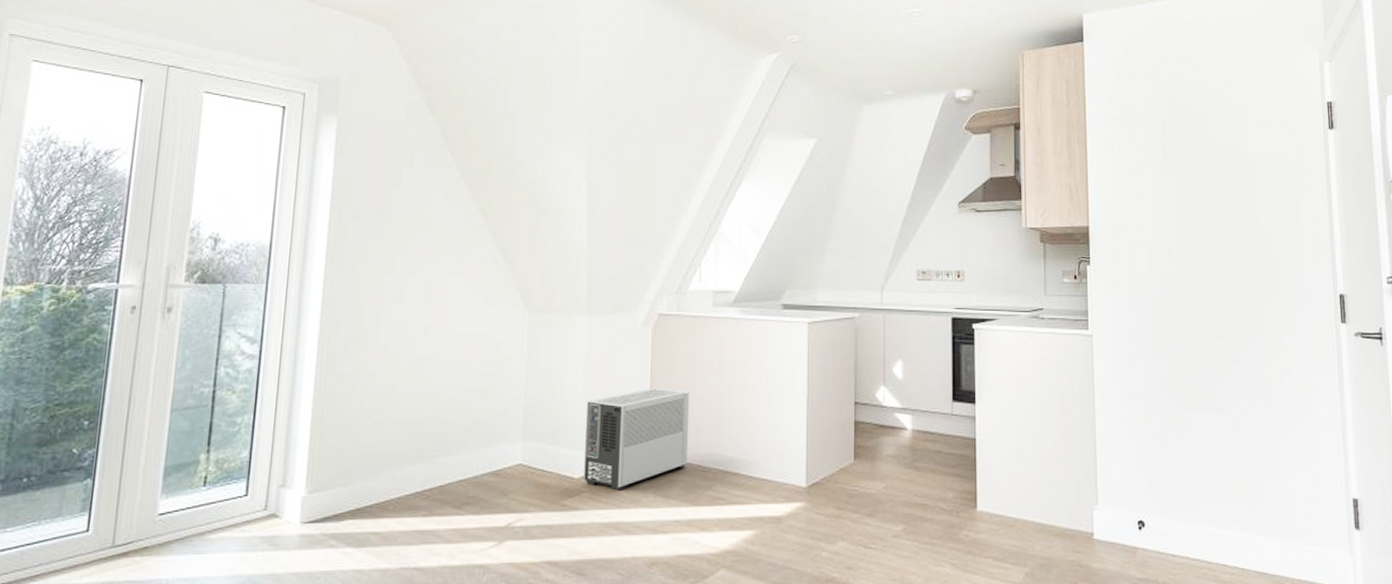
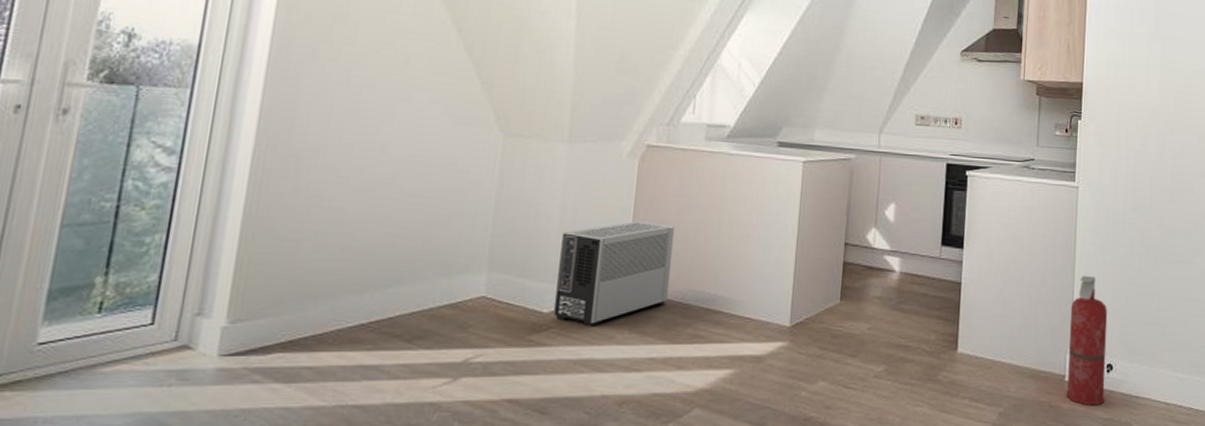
fire extinguisher: none [1094,427,1139,565] -> present [1066,275,1108,406]

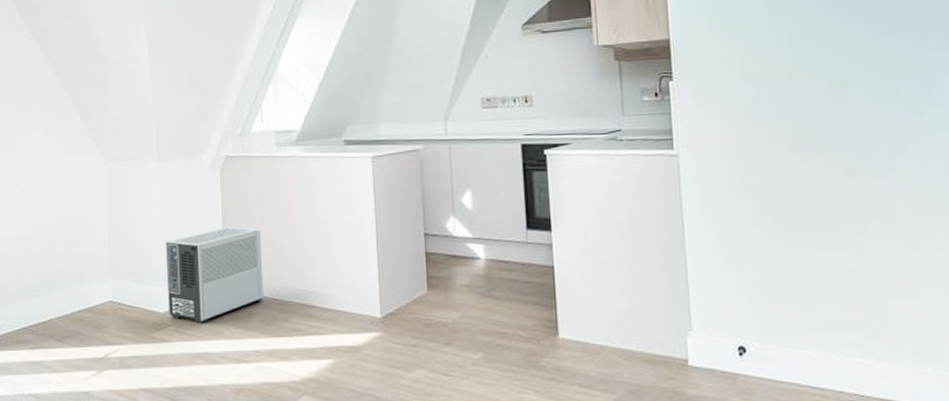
fire extinguisher: present [1066,275,1108,406] -> none [685,250,741,392]

